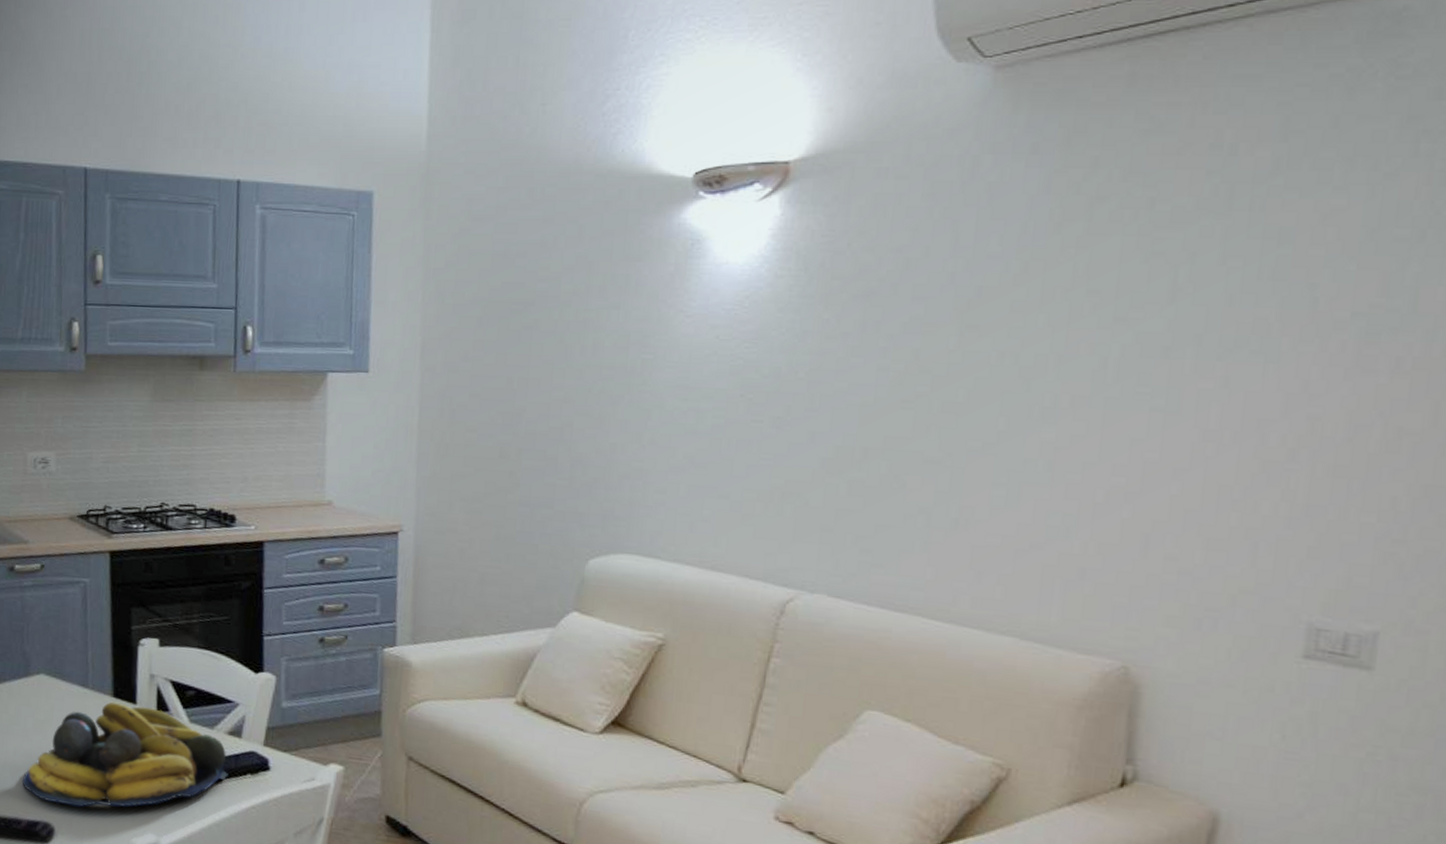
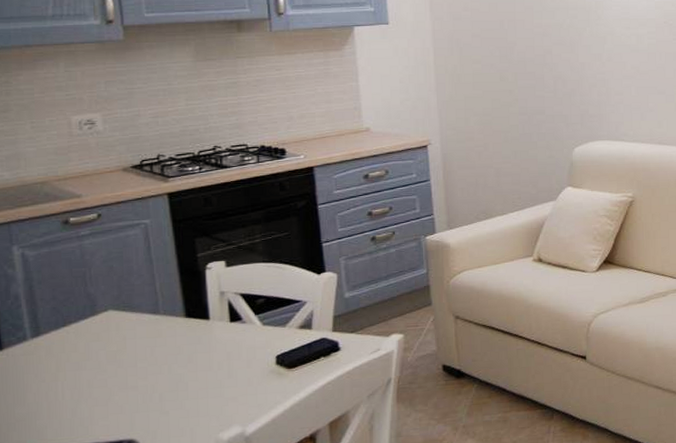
fruit bowl: present [22,701,228,808] -> none [99,320,303,421]

